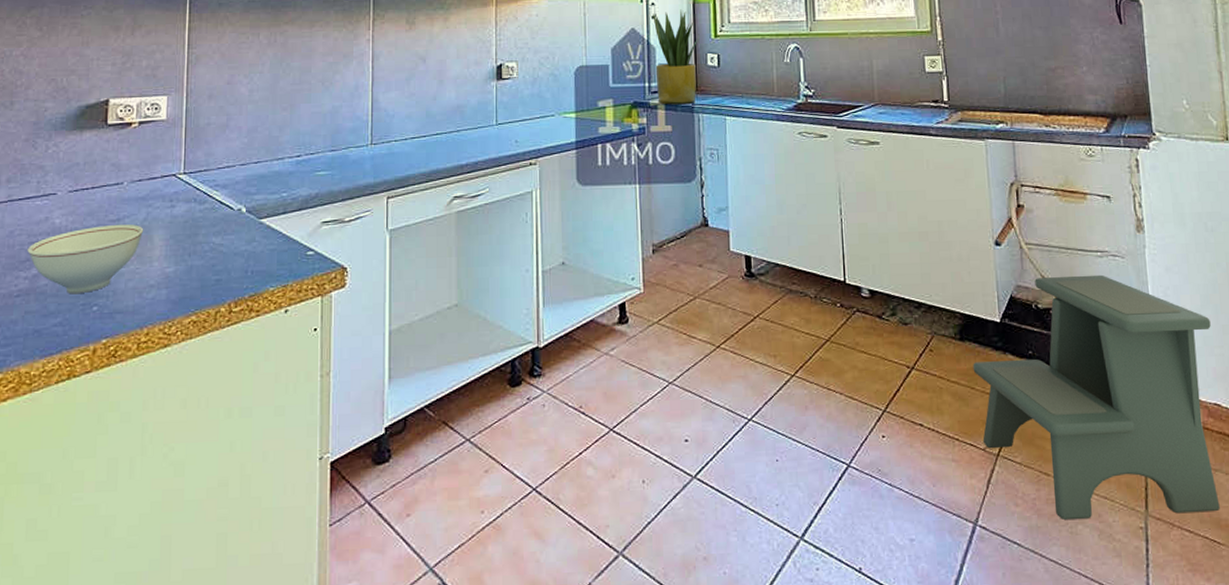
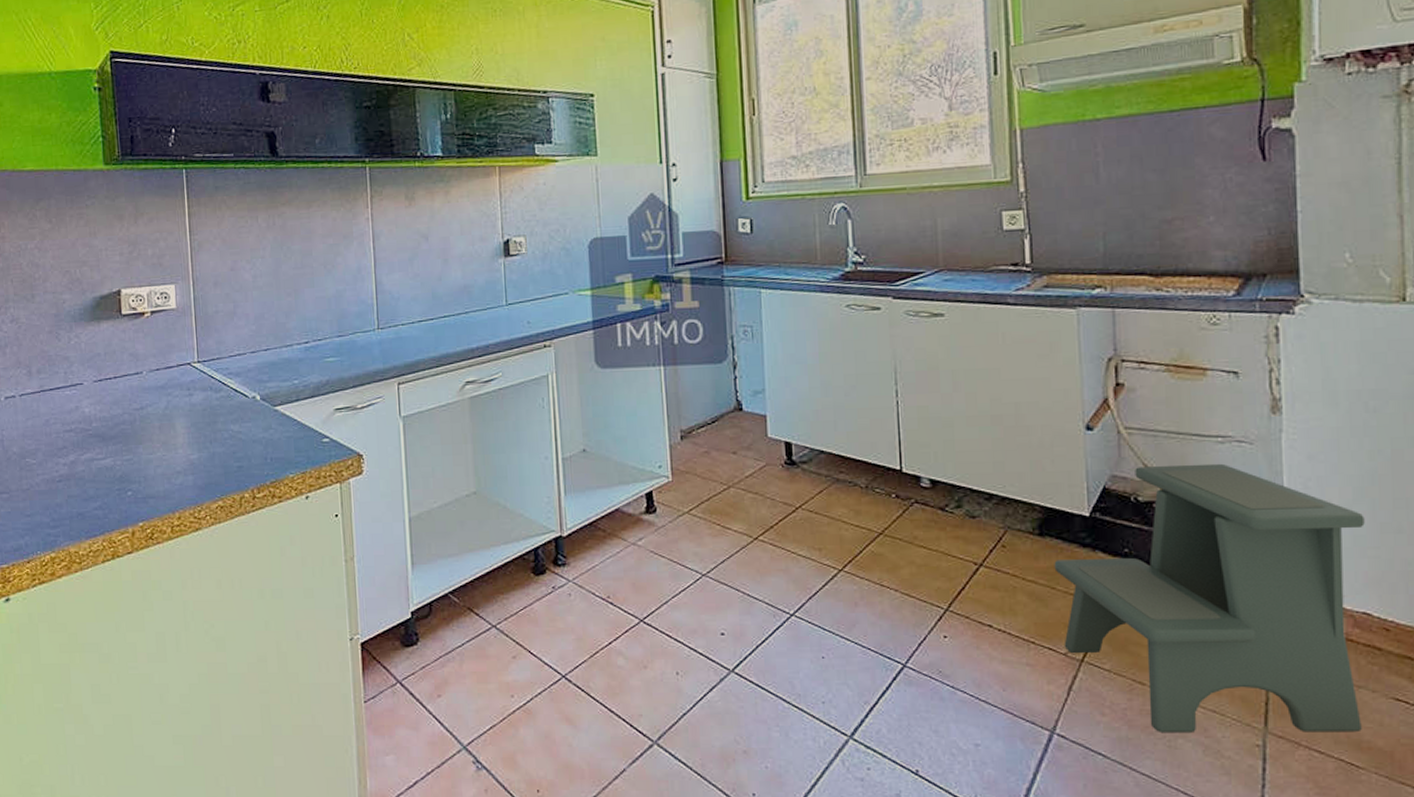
bowl: present [27,225,144,295] -> none [63,413,166,480]
planter: present [653,9,701,105] -> none [674,169,730,278]

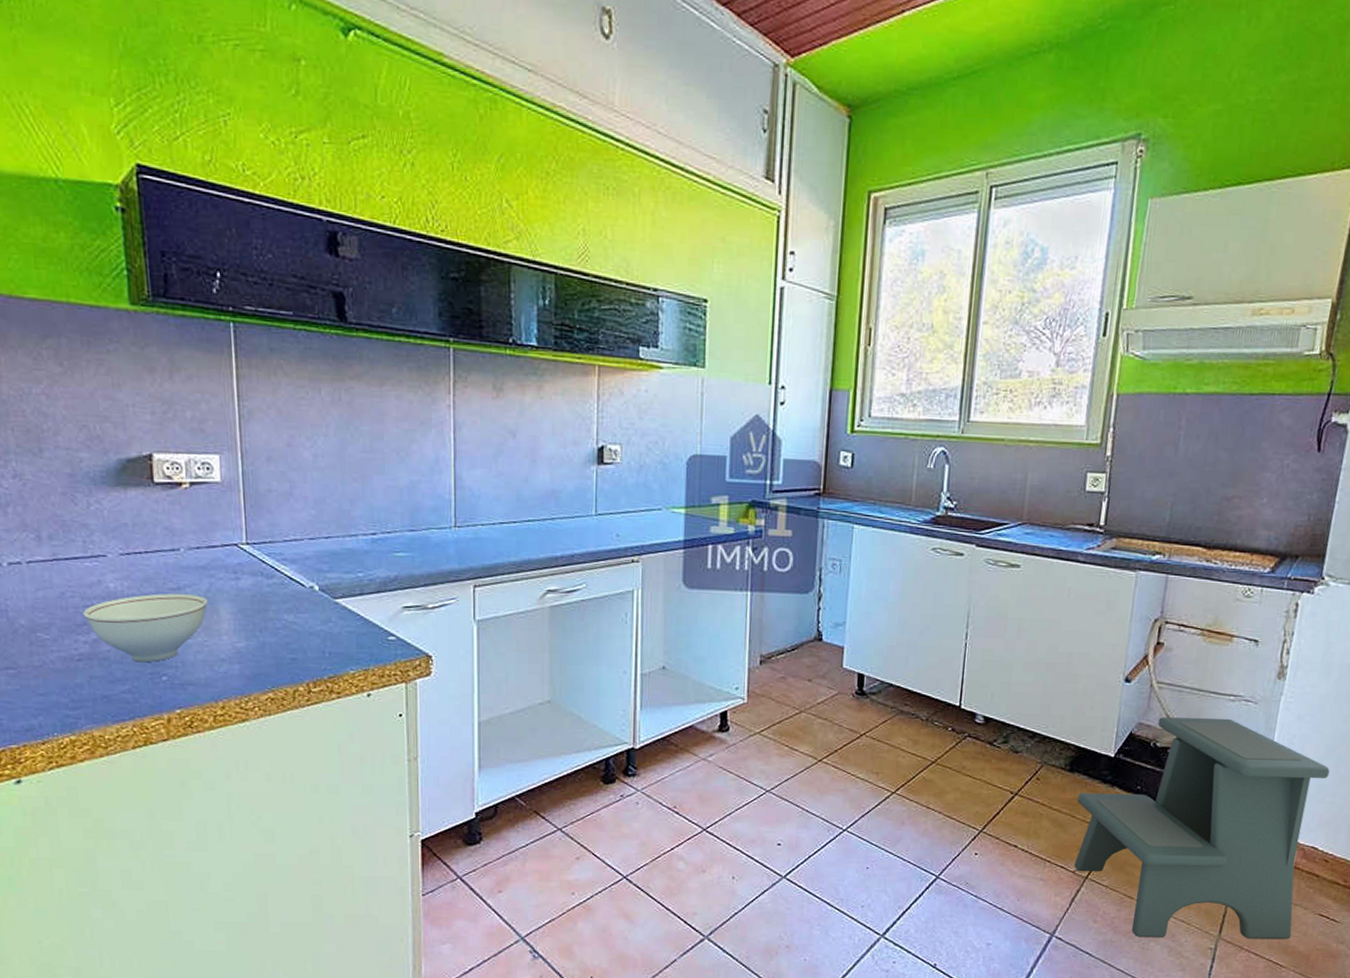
bowl: none [63,413,166,480] -> present [83,593,208,663]

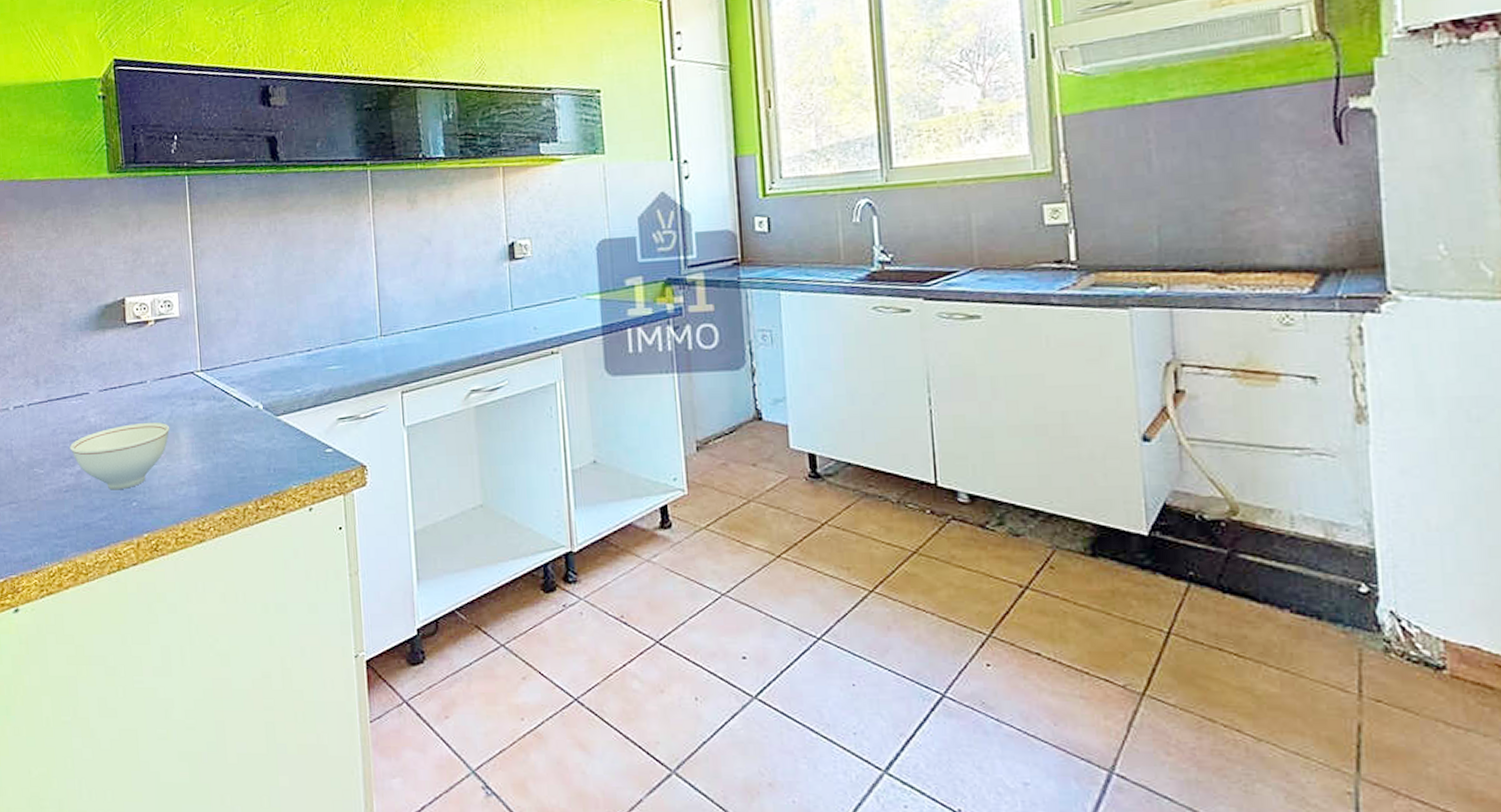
step stool: present [1074,717,1330,940] -> none [1109,478,1472,782]

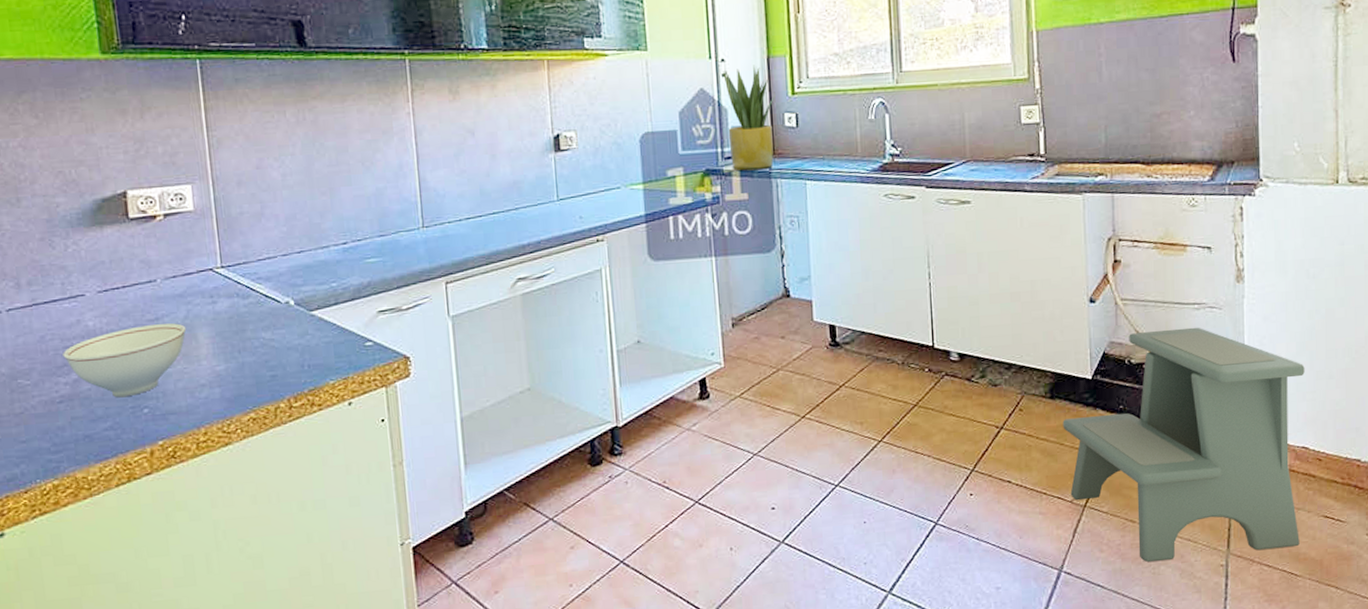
planter: none [686,165,746,281] -> present [723,65,777,171]
step stool: none [1109,478,1472,782] -> present [1062,327,1305,563]

